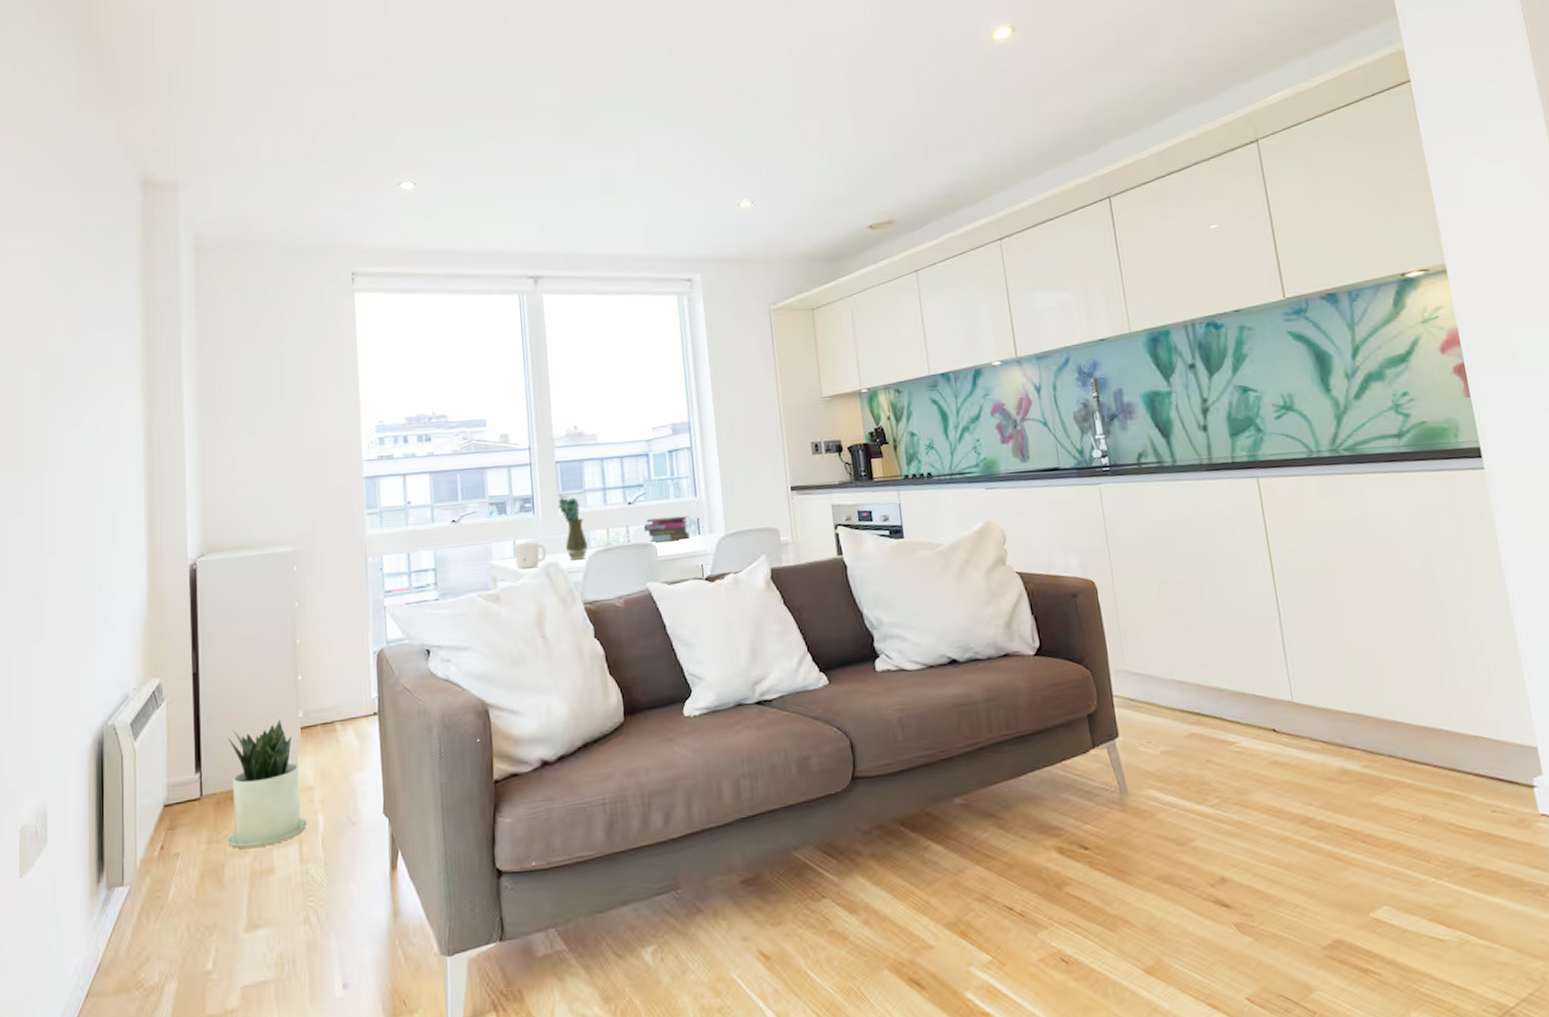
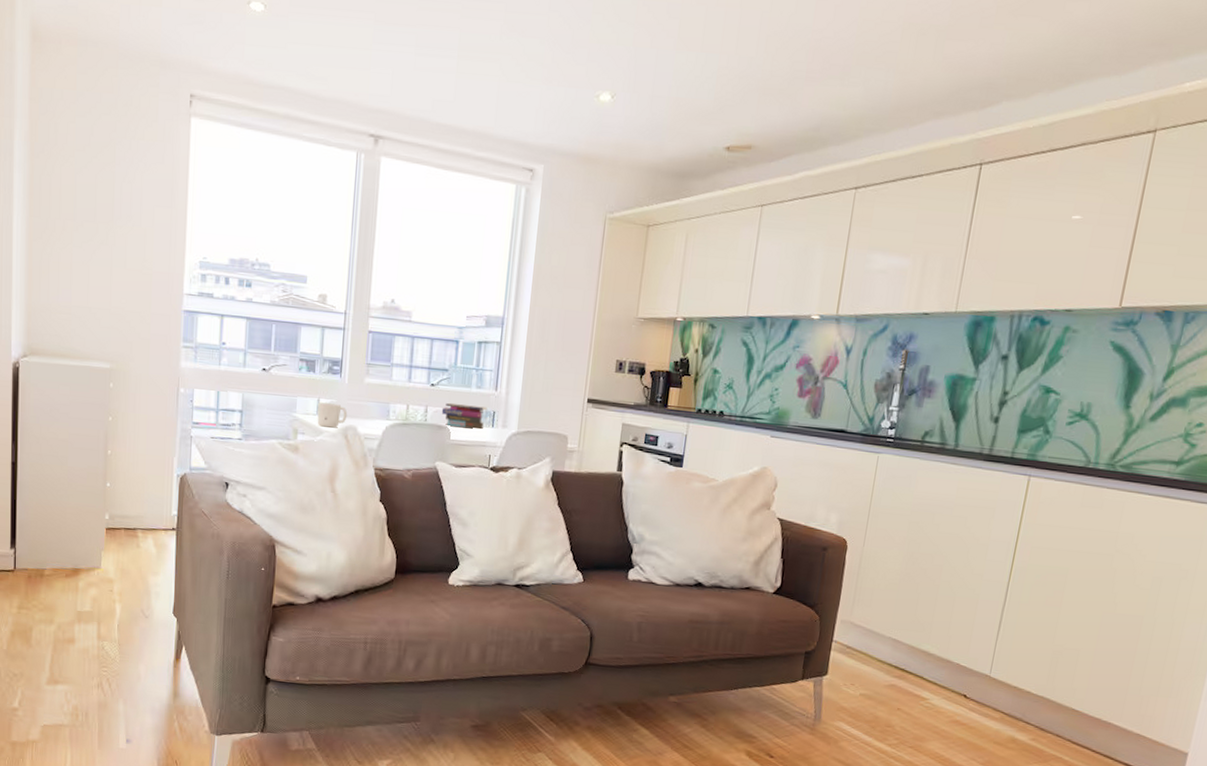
planter: present [226,719,308,849] -> none [35,517,107,621]
vase: present [558,494,588,560] -> none [364,363,387,429]

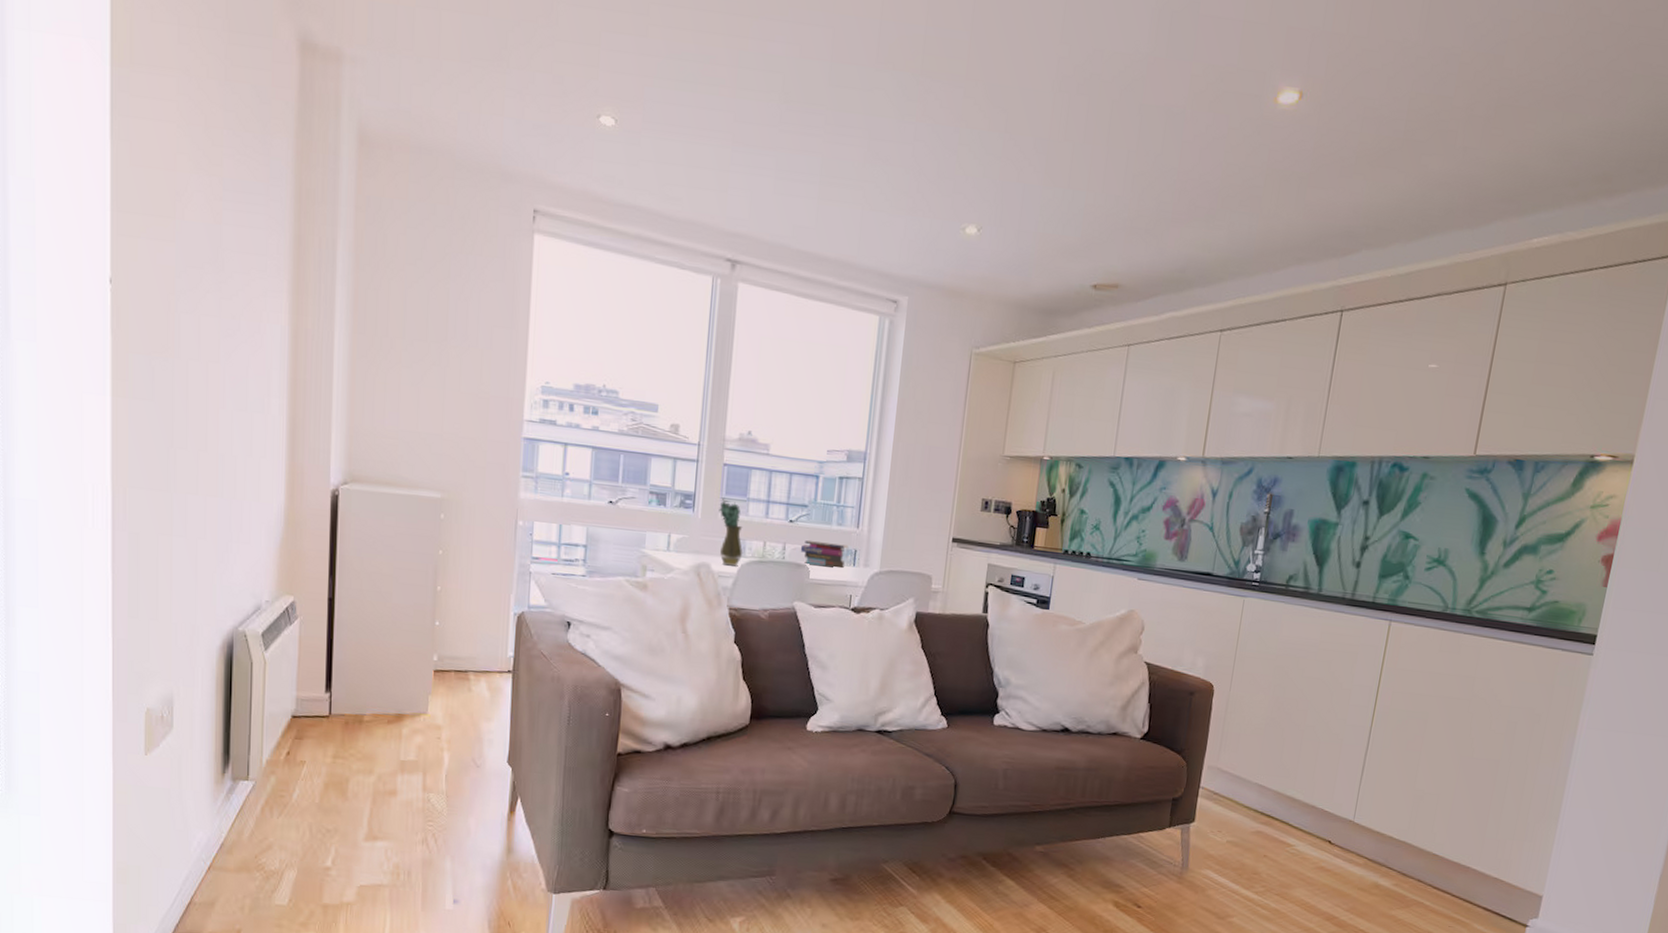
mug: present [317,402,348,428] -> none [667,538,701,565]
vase: none [364,363,387,429] -> present [718,497,743,566]

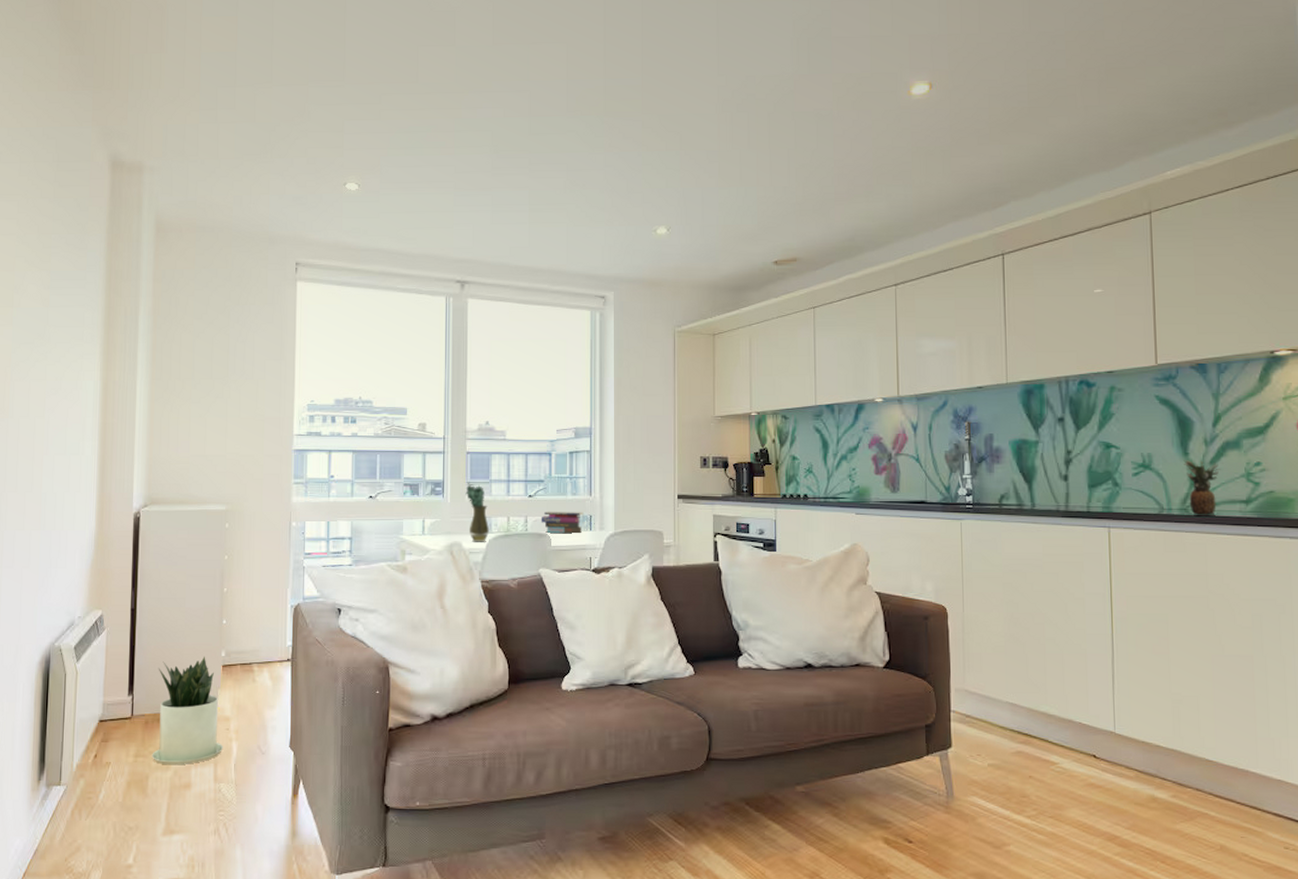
planter: none [352,658,434,771] -> present [152,656,224,765]
fruit: none [1474,560,1513,619] -> present [1183,460,1221,516]

